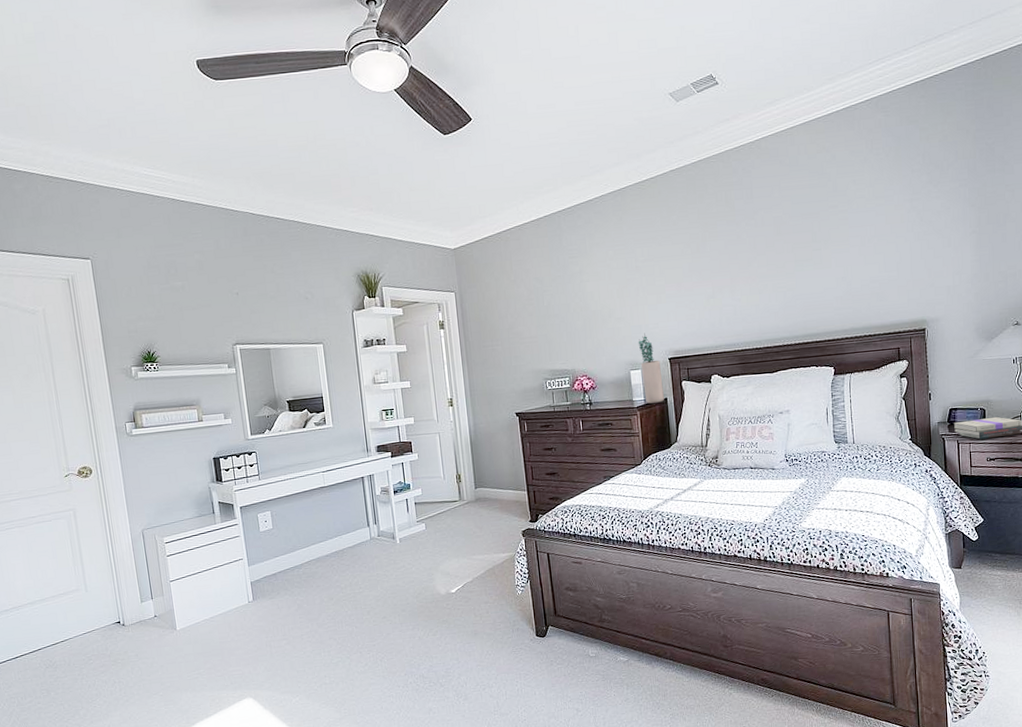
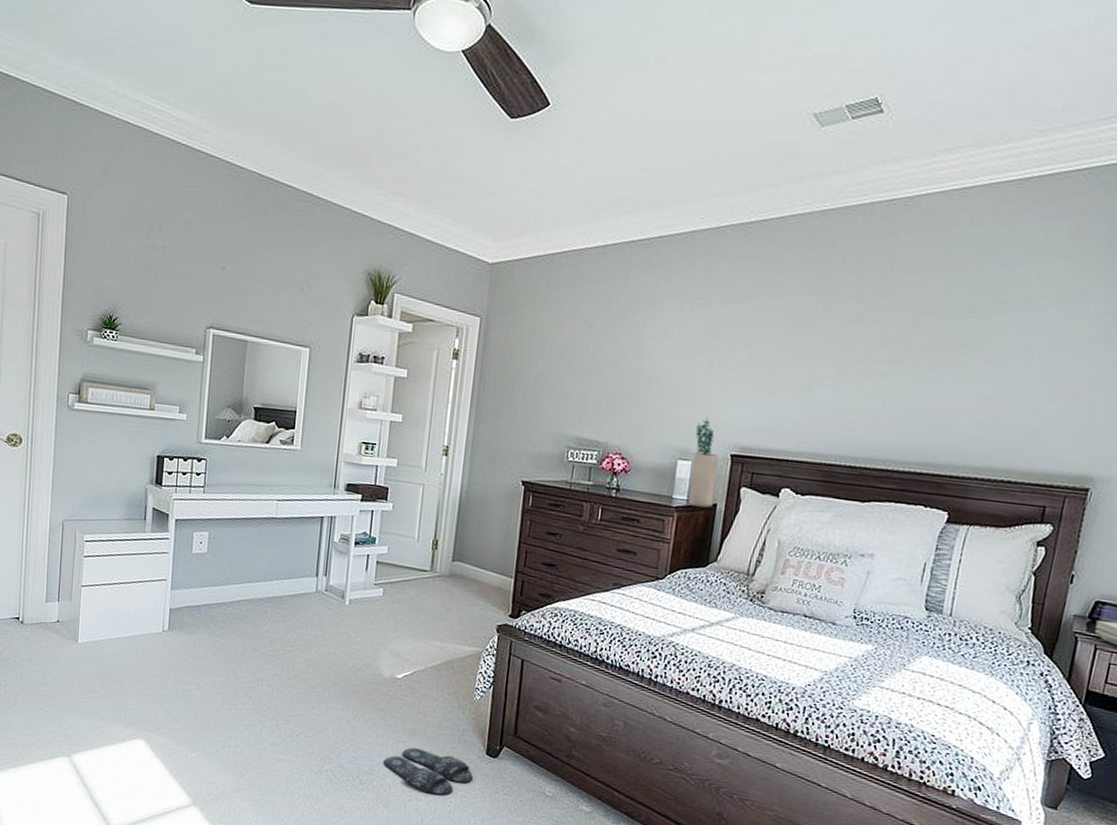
slippers: none [456,644,530,680] -> present [383,747,473,796]

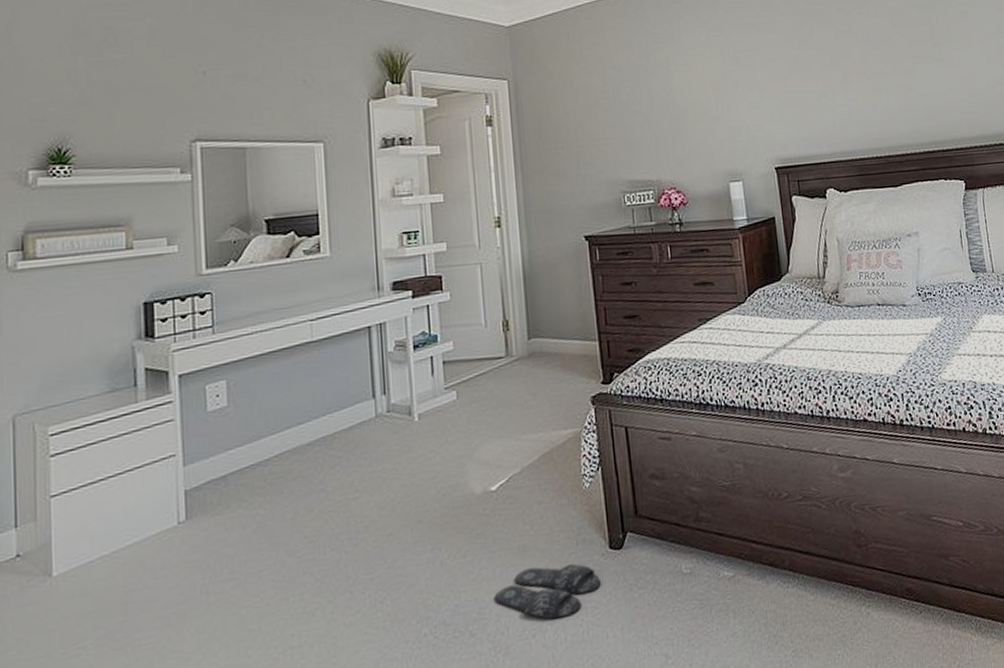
vase: present [688,416,719,508] -> none [737,136,771,225]

